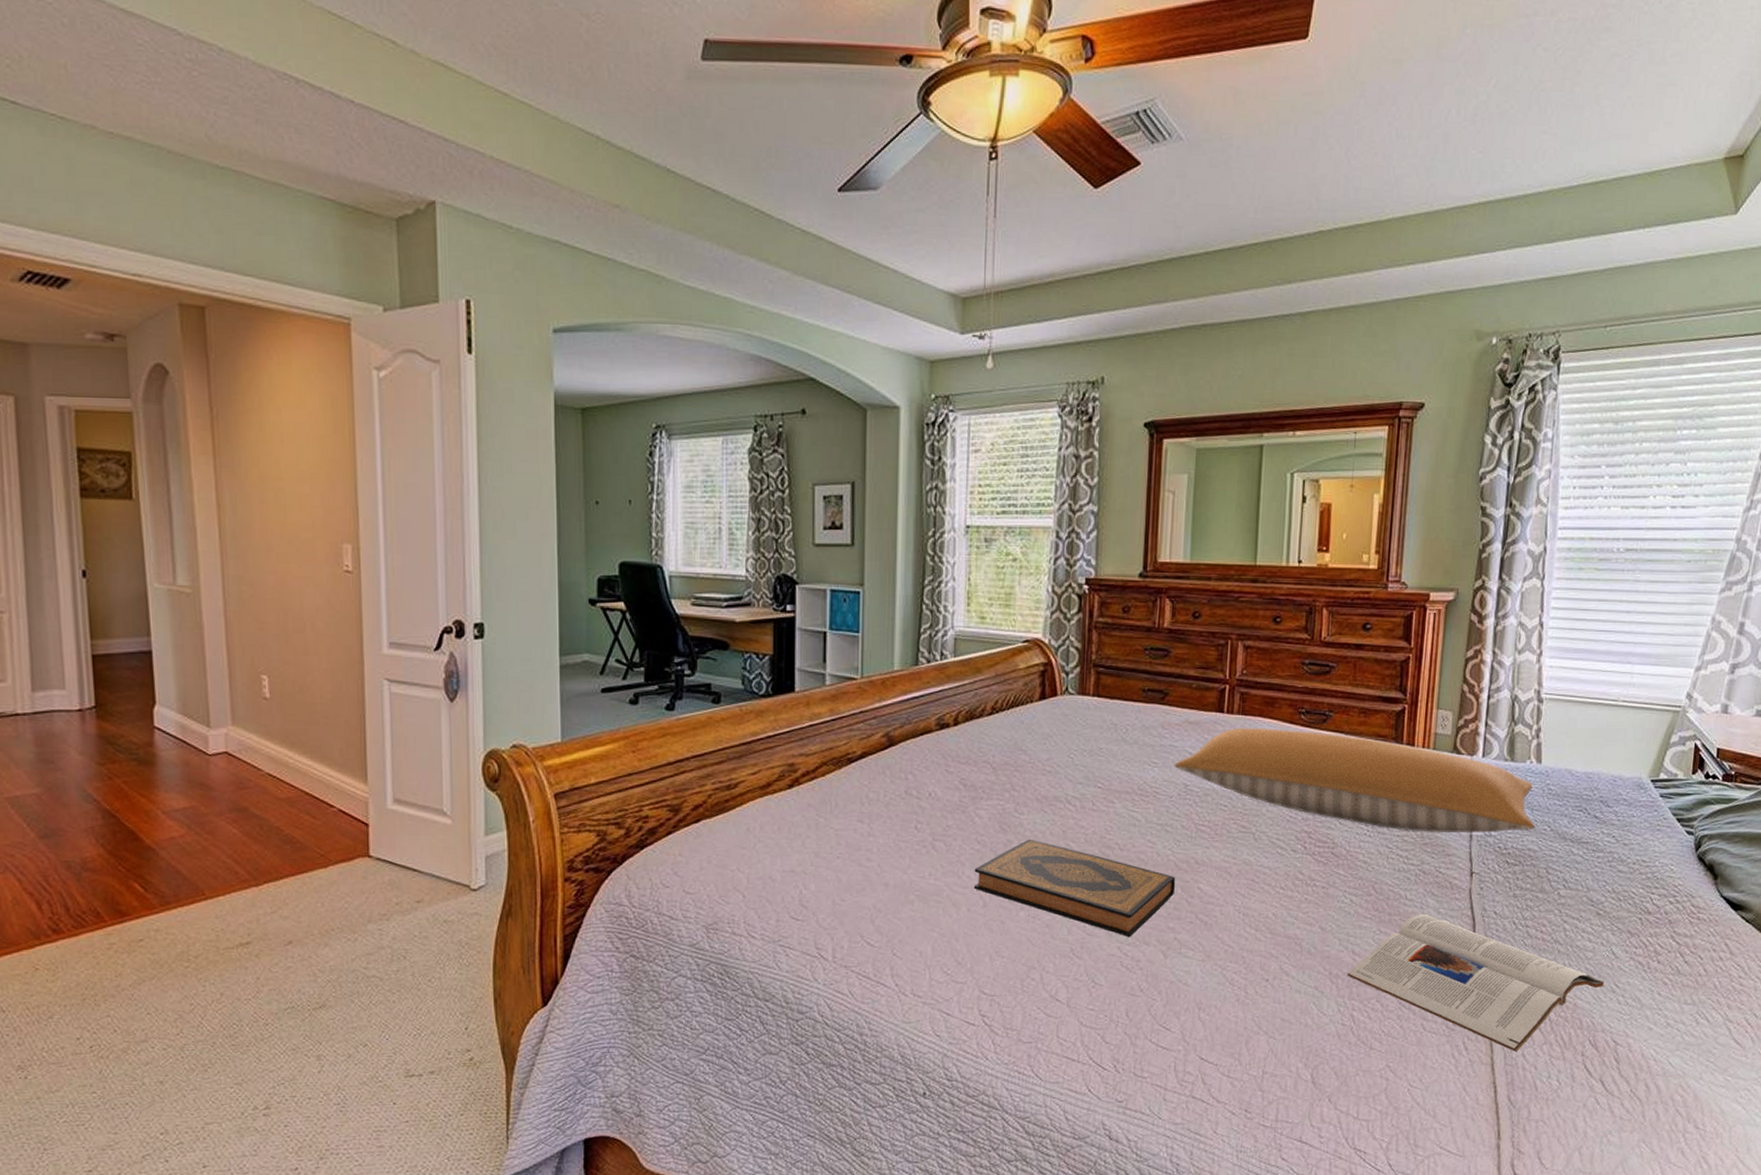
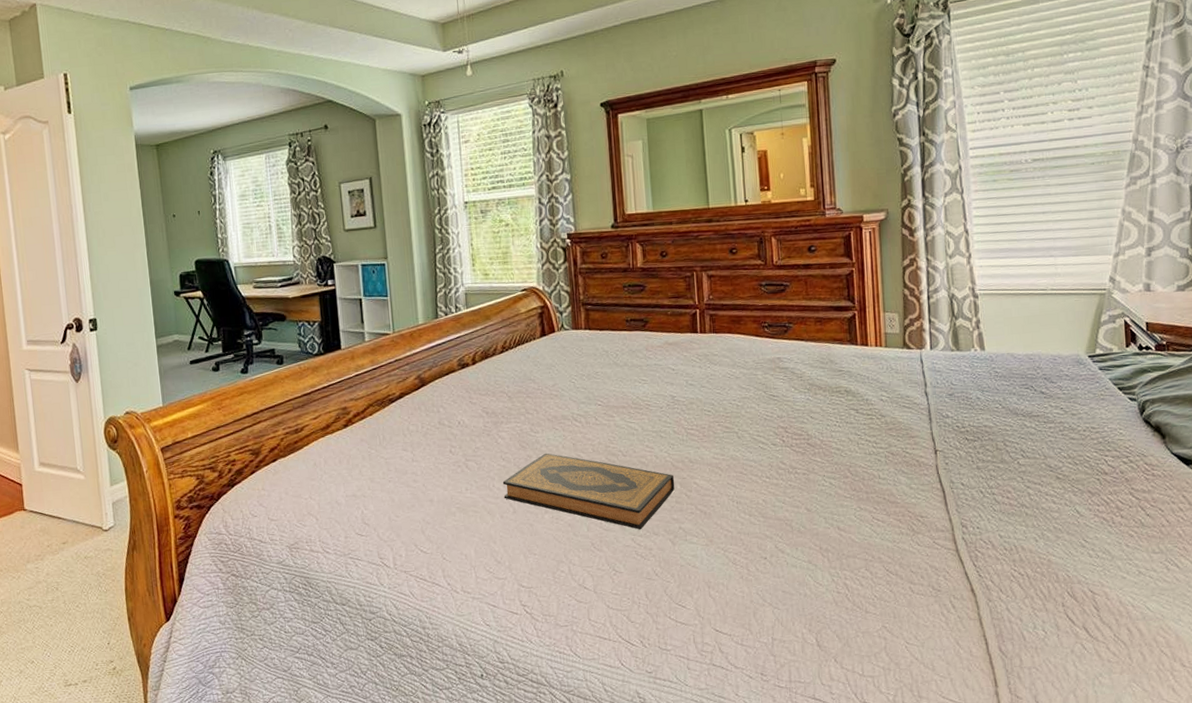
pillow: present [1174,727,1536,833] -> none [660,342,988,419]
magazine: present [1347,915,1605,1052] -> none [835,490,1075,607]

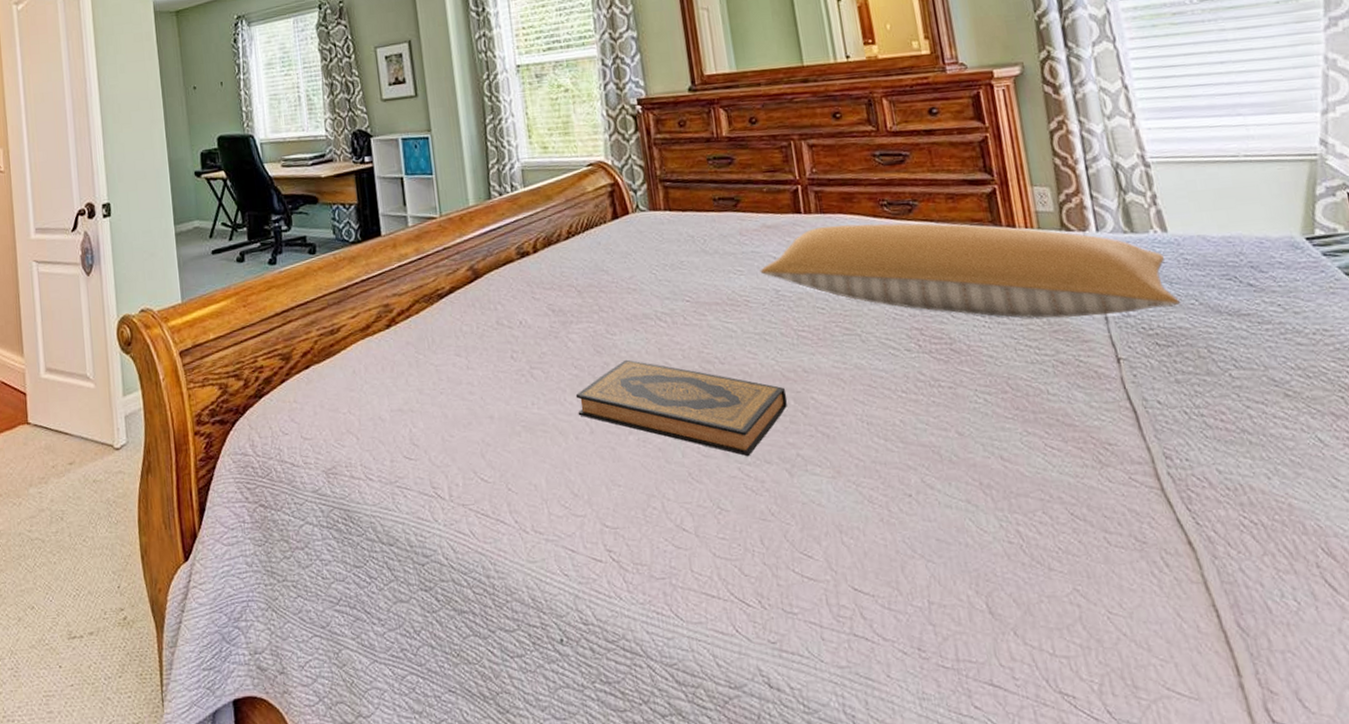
pillow: none [660,342,988,419] -> present [760,223,1181,319]

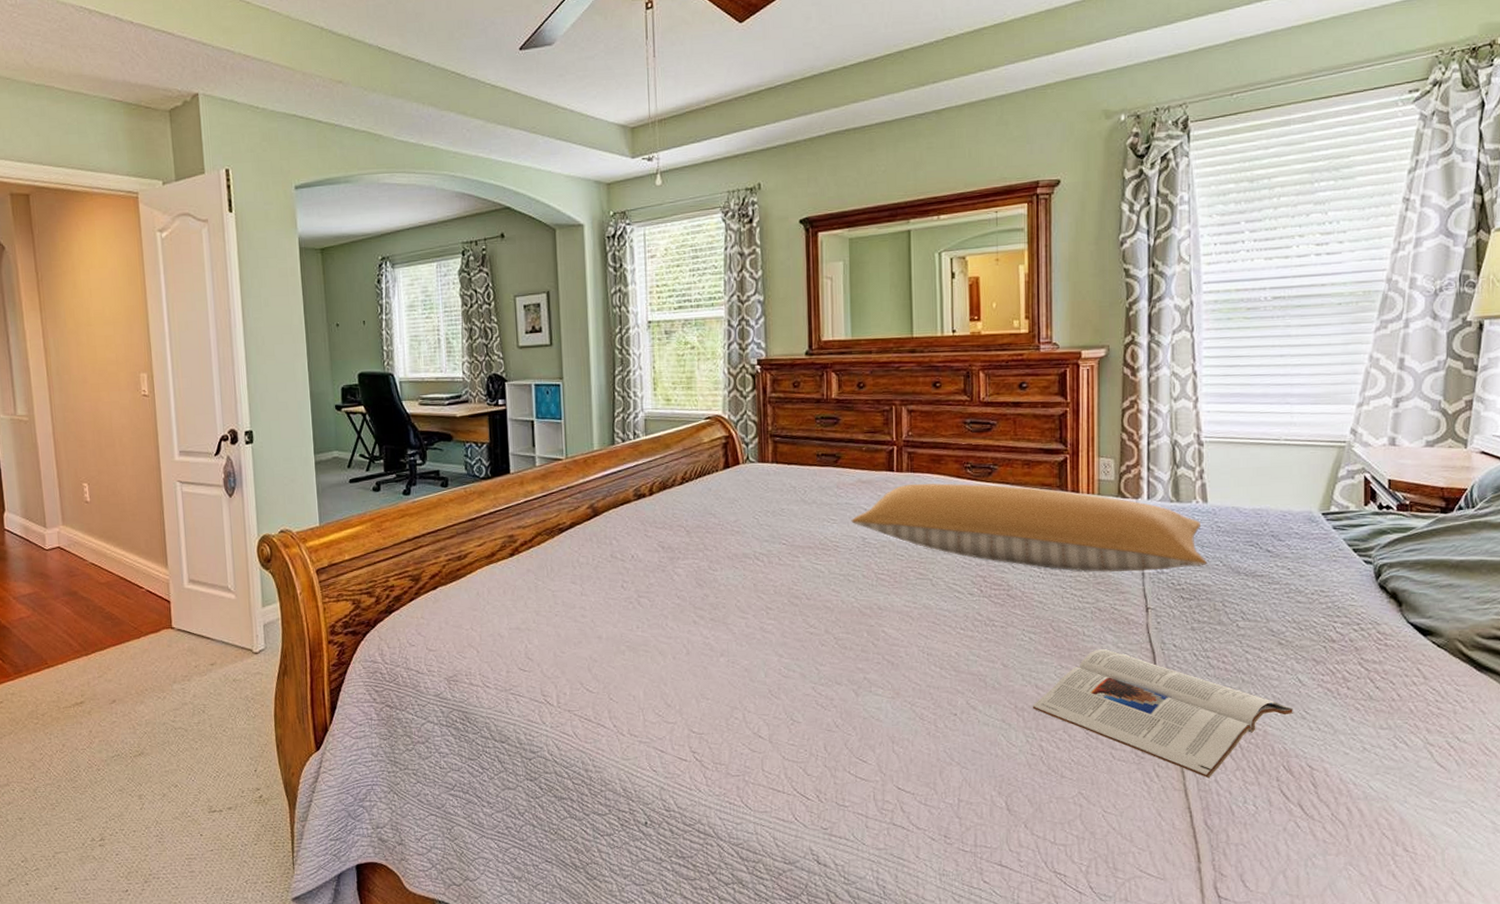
hardback book: present [575,359,788,457] -> none [676,592,862,678]
magazine: none [1000,410,1322,567] -> present [1032,649,1294,778]

